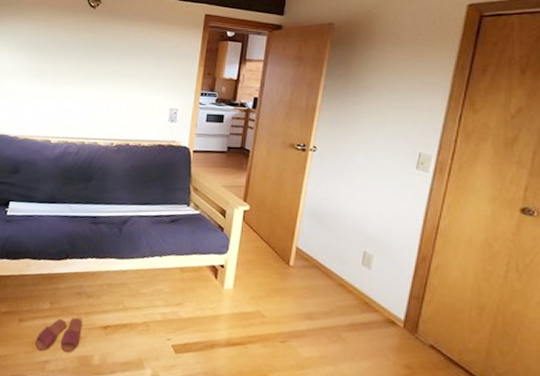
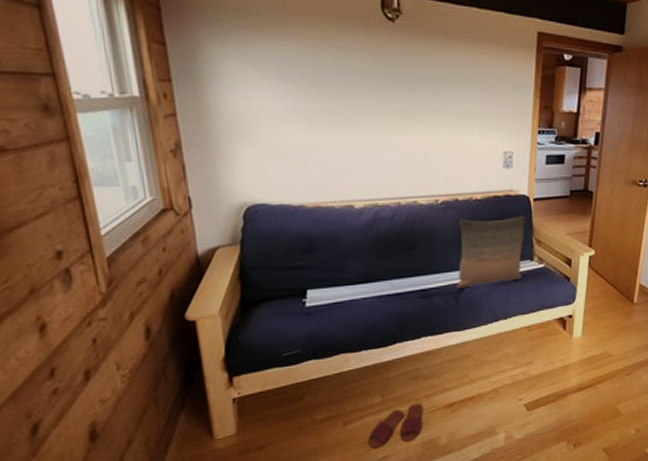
pillow: none [121,161,186,222] -> present [456,216,526,289]

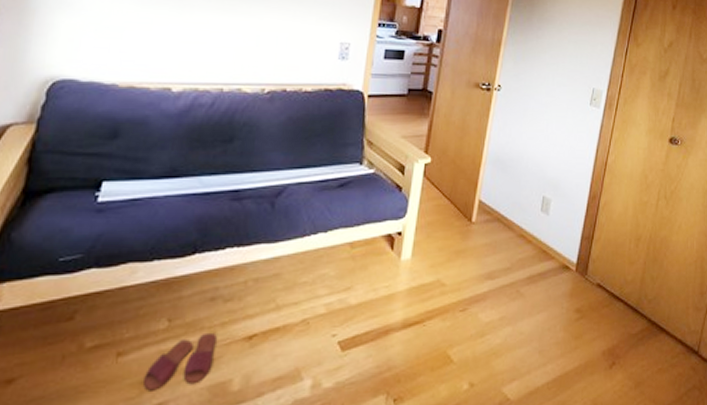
pillow: present [456,216,526,289] -> none [273,112,359,192]

